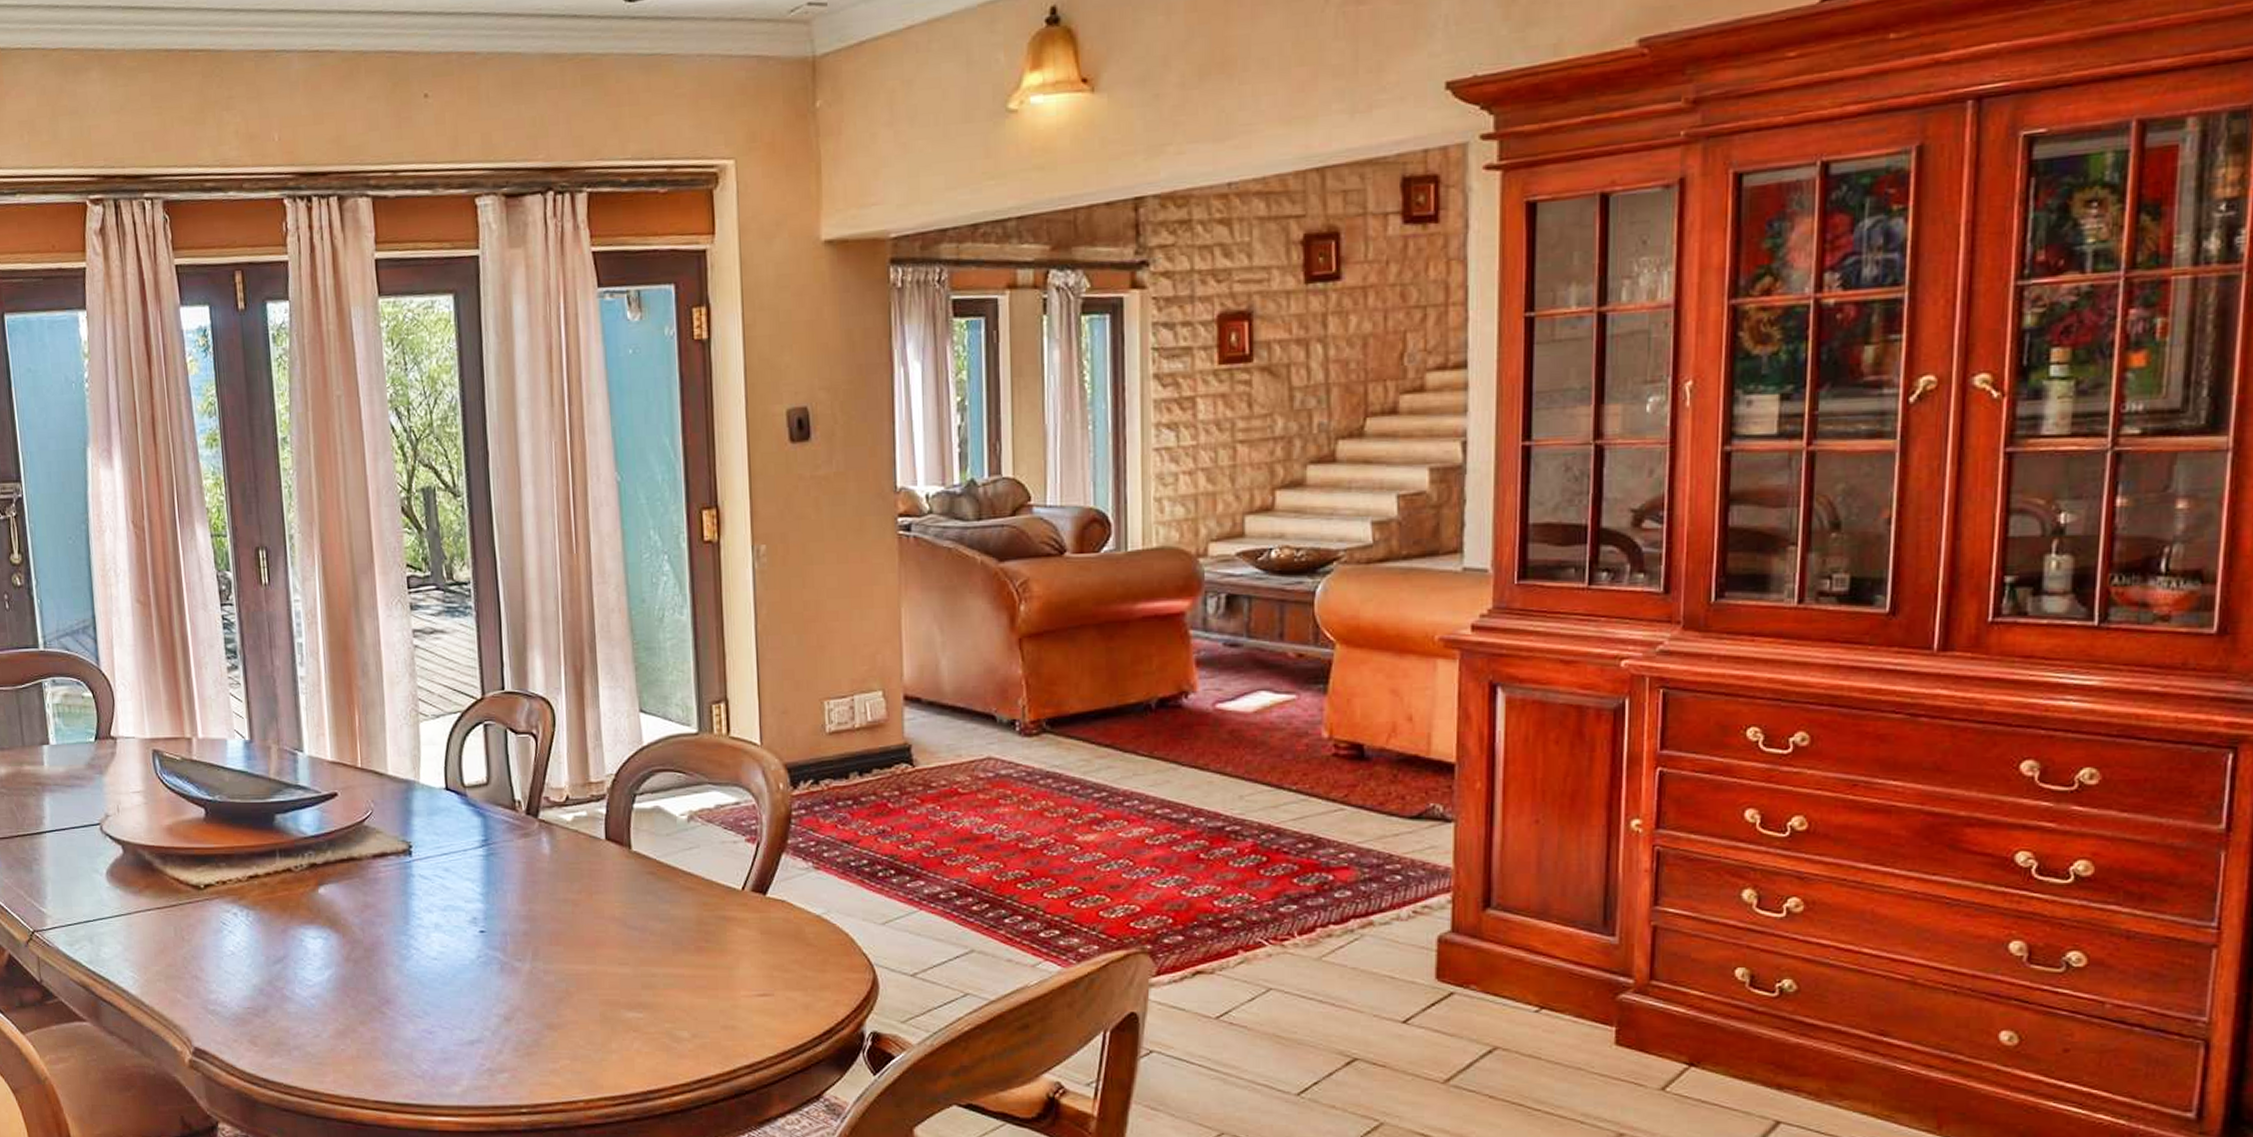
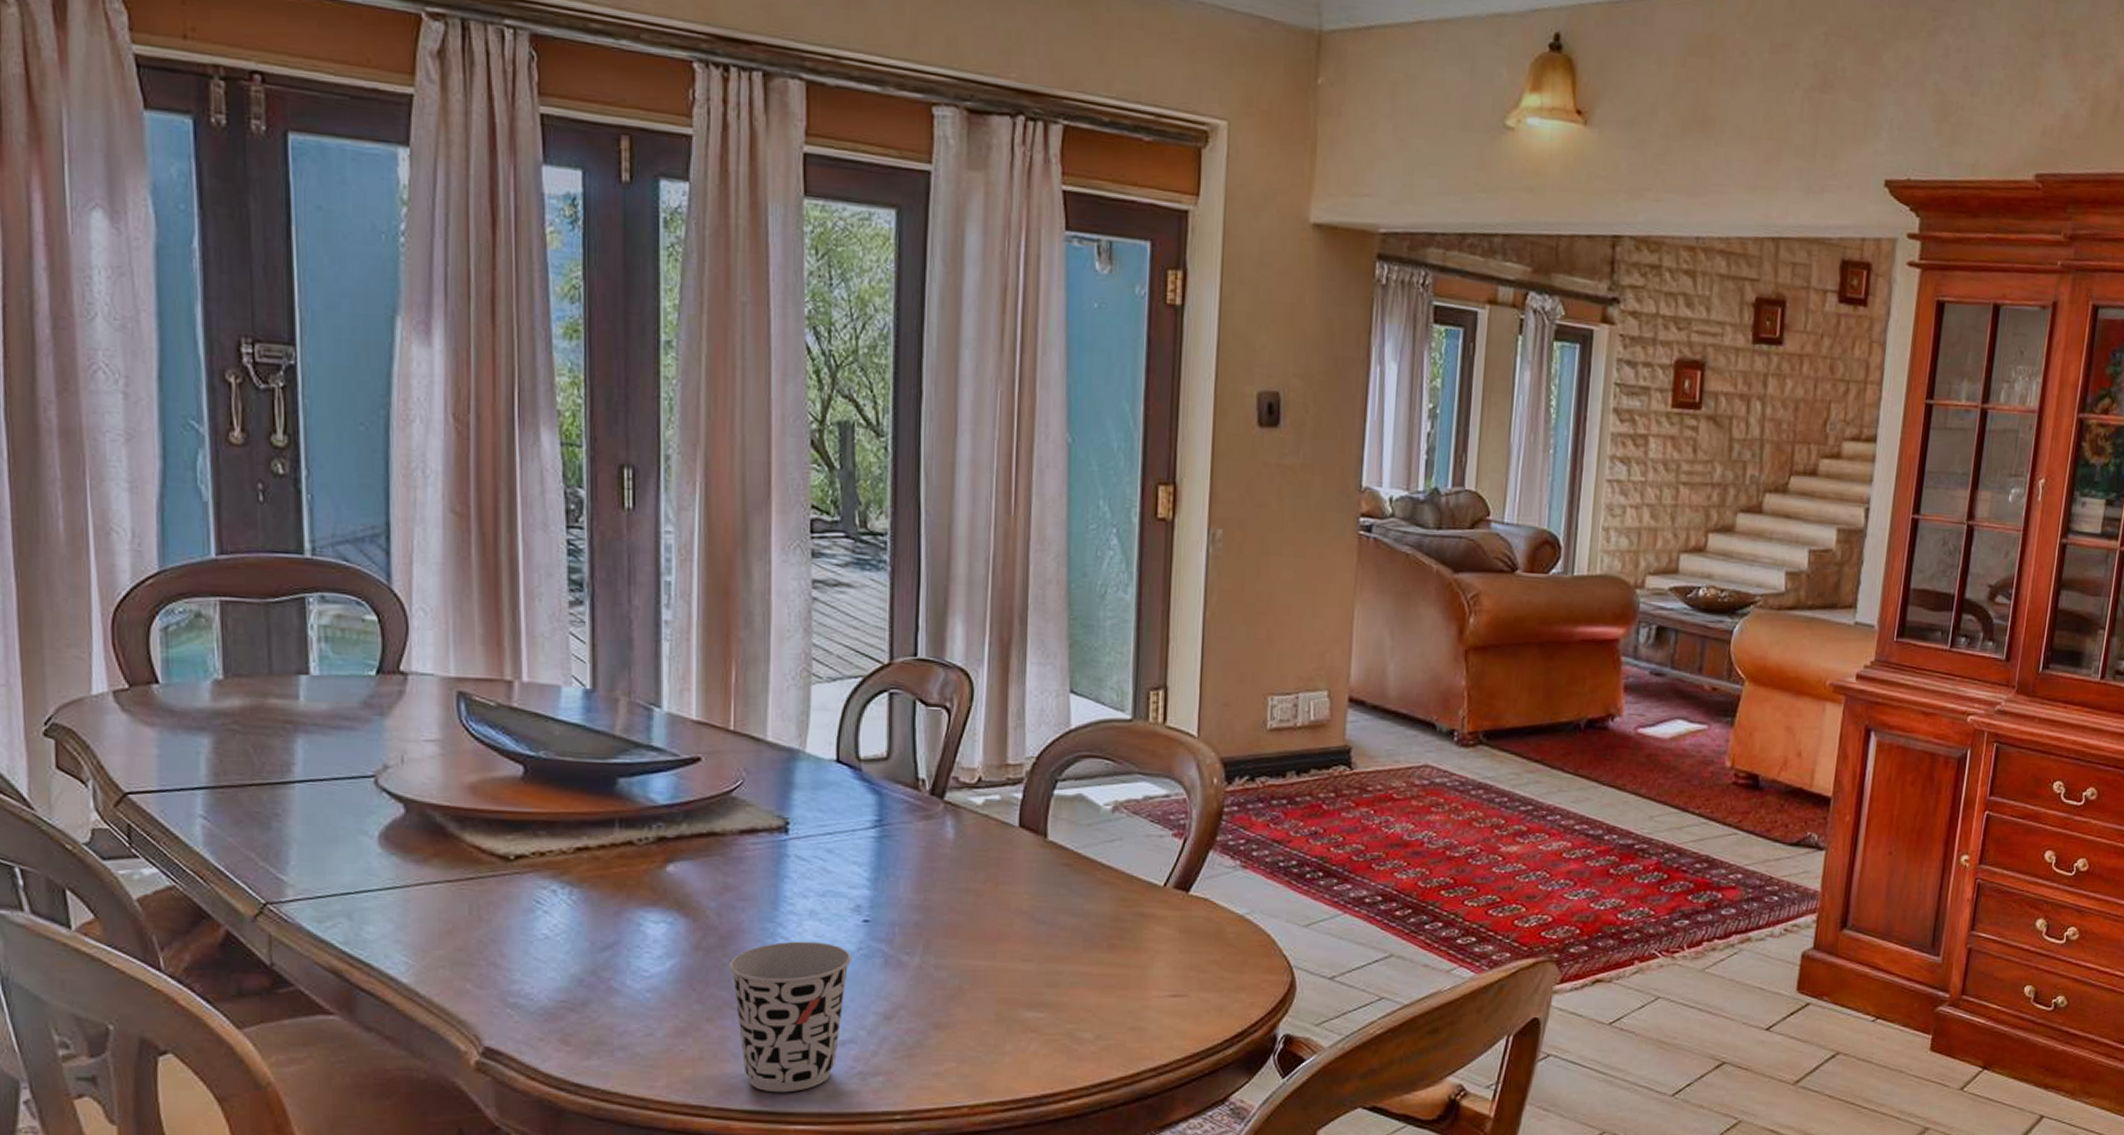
cup: none [374,951,473,1087] -> present [730,941,852,1093]

